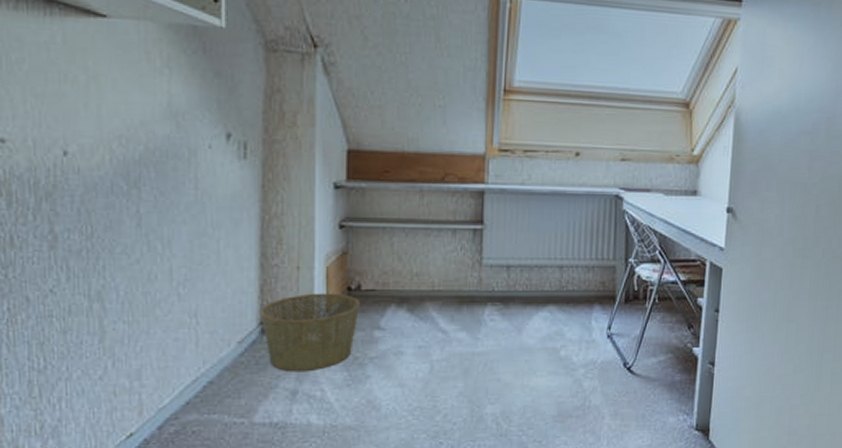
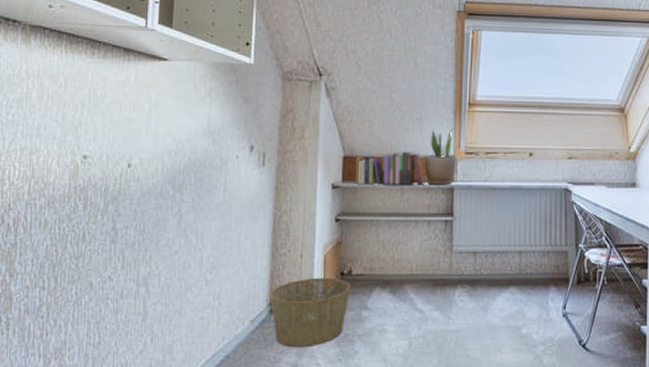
books: none [364,150,398,185] -> present [356,156,384,185]
books: none [397,146,448,187] -> present [382,152,424,185]
potted plant: none [449,119,486,188] -> present [424,128,455,185]

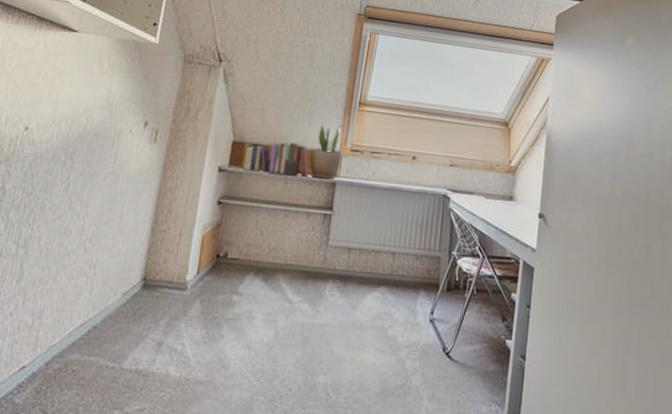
basket: present [269,277,351,348] -> none [144,257,226,326]

